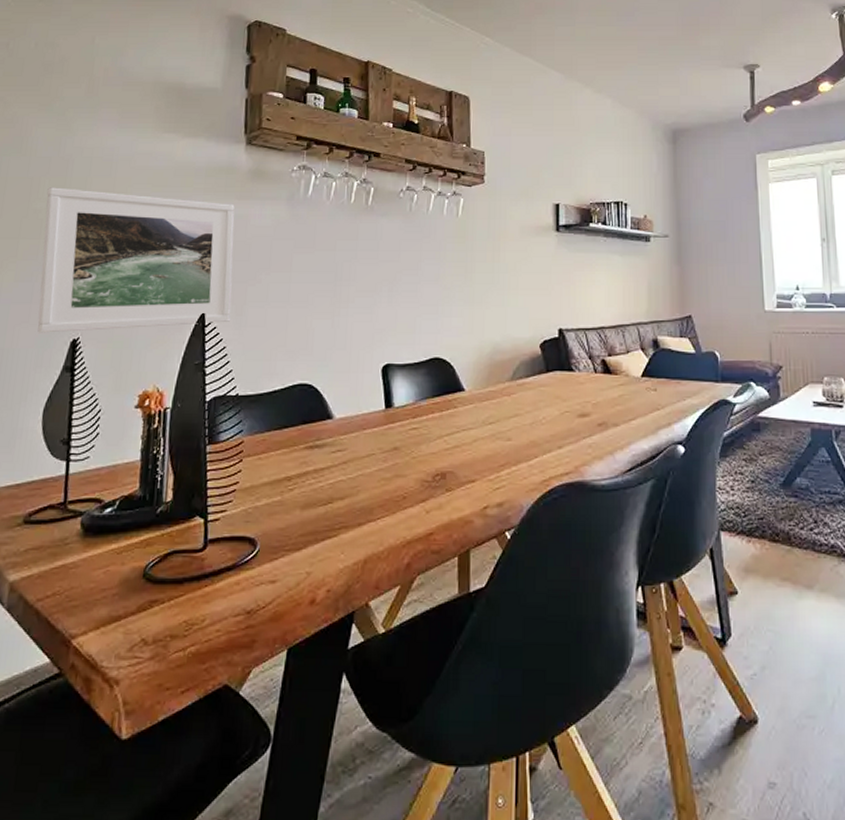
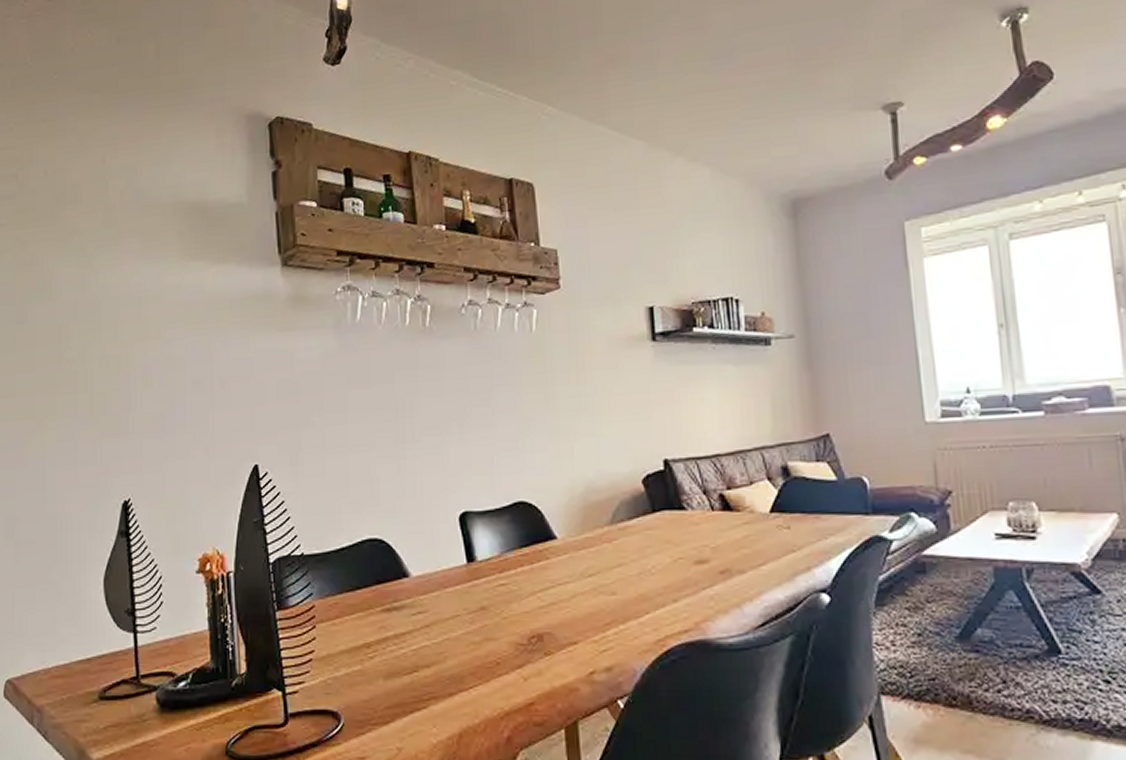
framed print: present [37,187,235,333] -> none [77,333,286,496]

